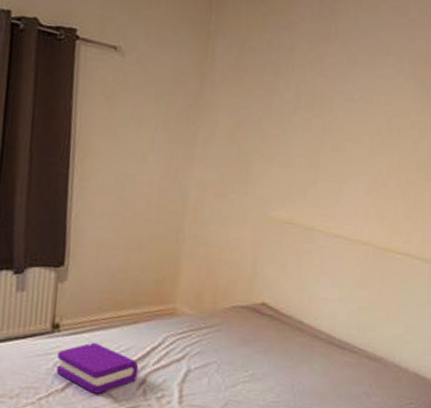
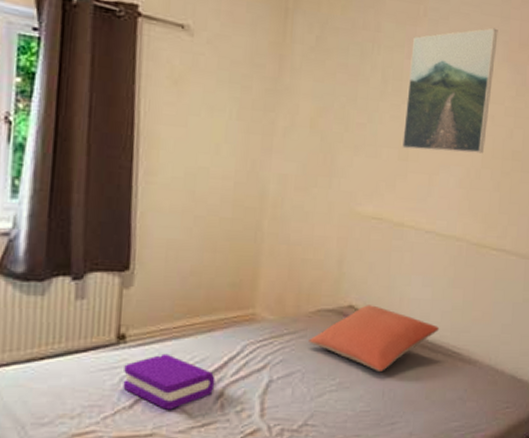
pillow: none [224,303,347,365] -> present [308,305,440,371]
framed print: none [313,47,405,164] -> present [402,28,498,154]

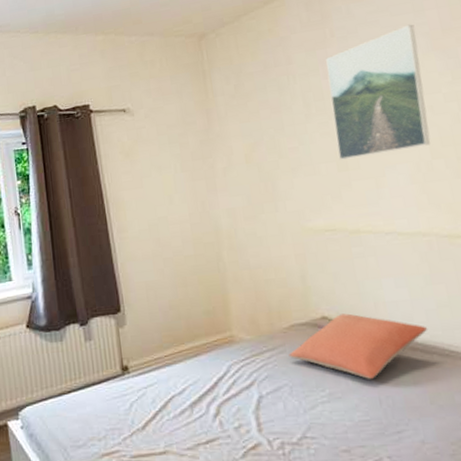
book: present [123,353,215,410] -> none [132,379,211,429]

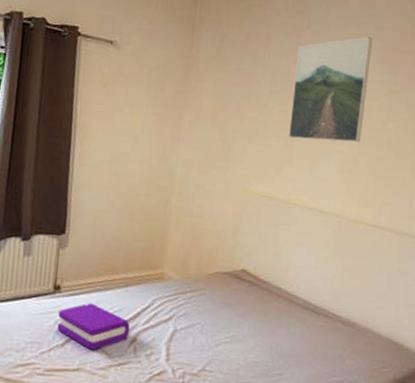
book: none [132,379,211,429] -> present [57,303,130,350]
pillow: present [288,313,428,379] -> none [207,270,322,328]

